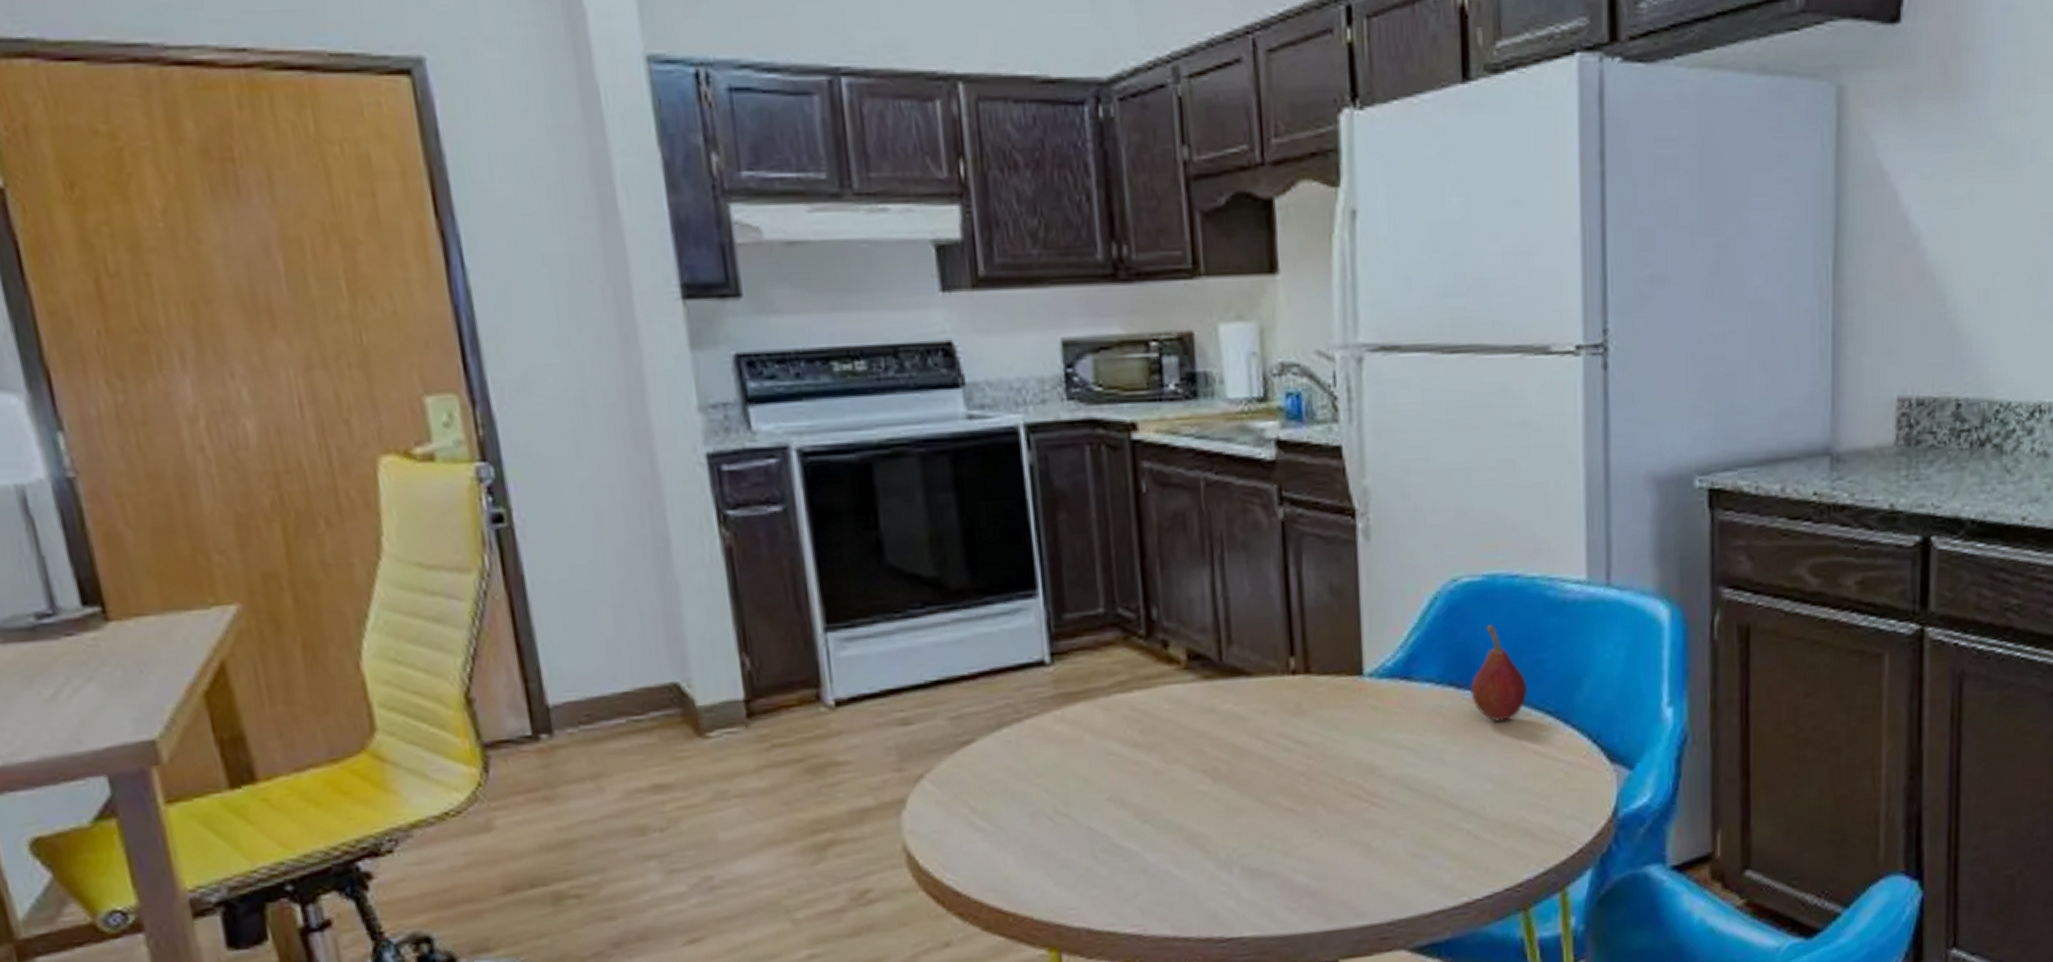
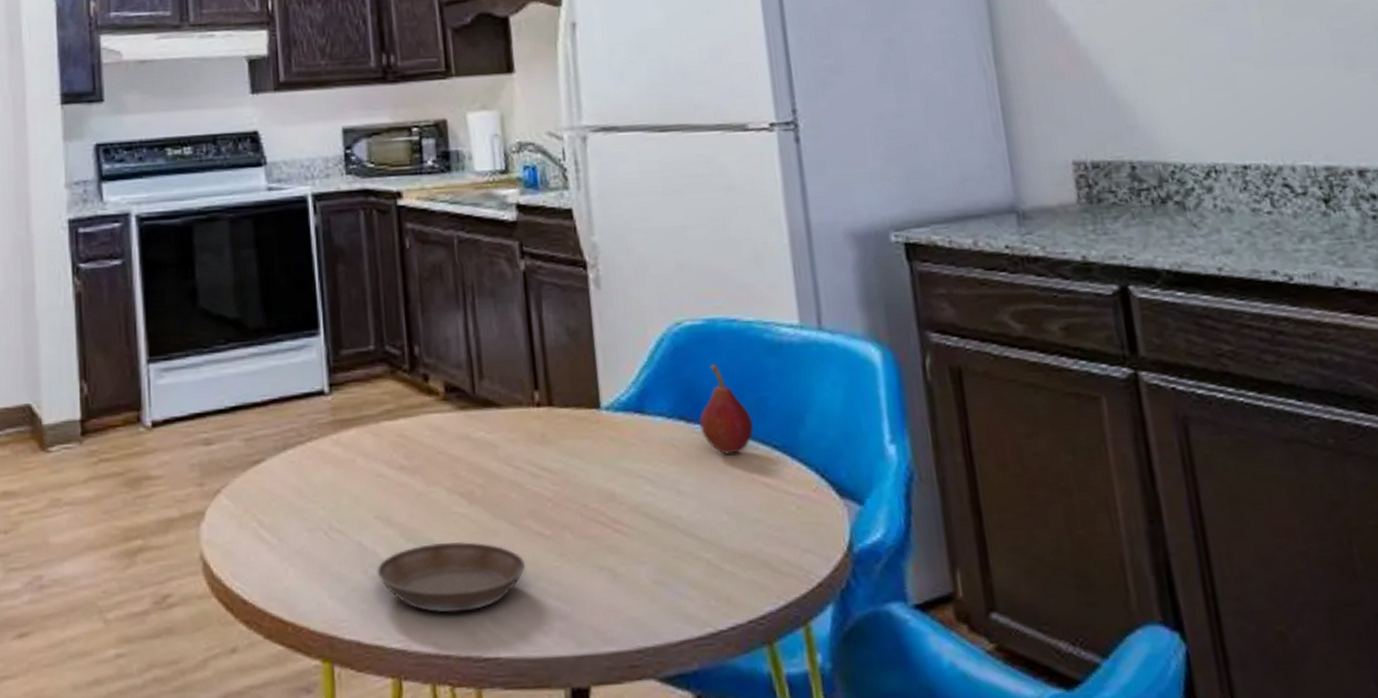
saucer: none [1108,821,1274,895] -> present [376,541,526,613]

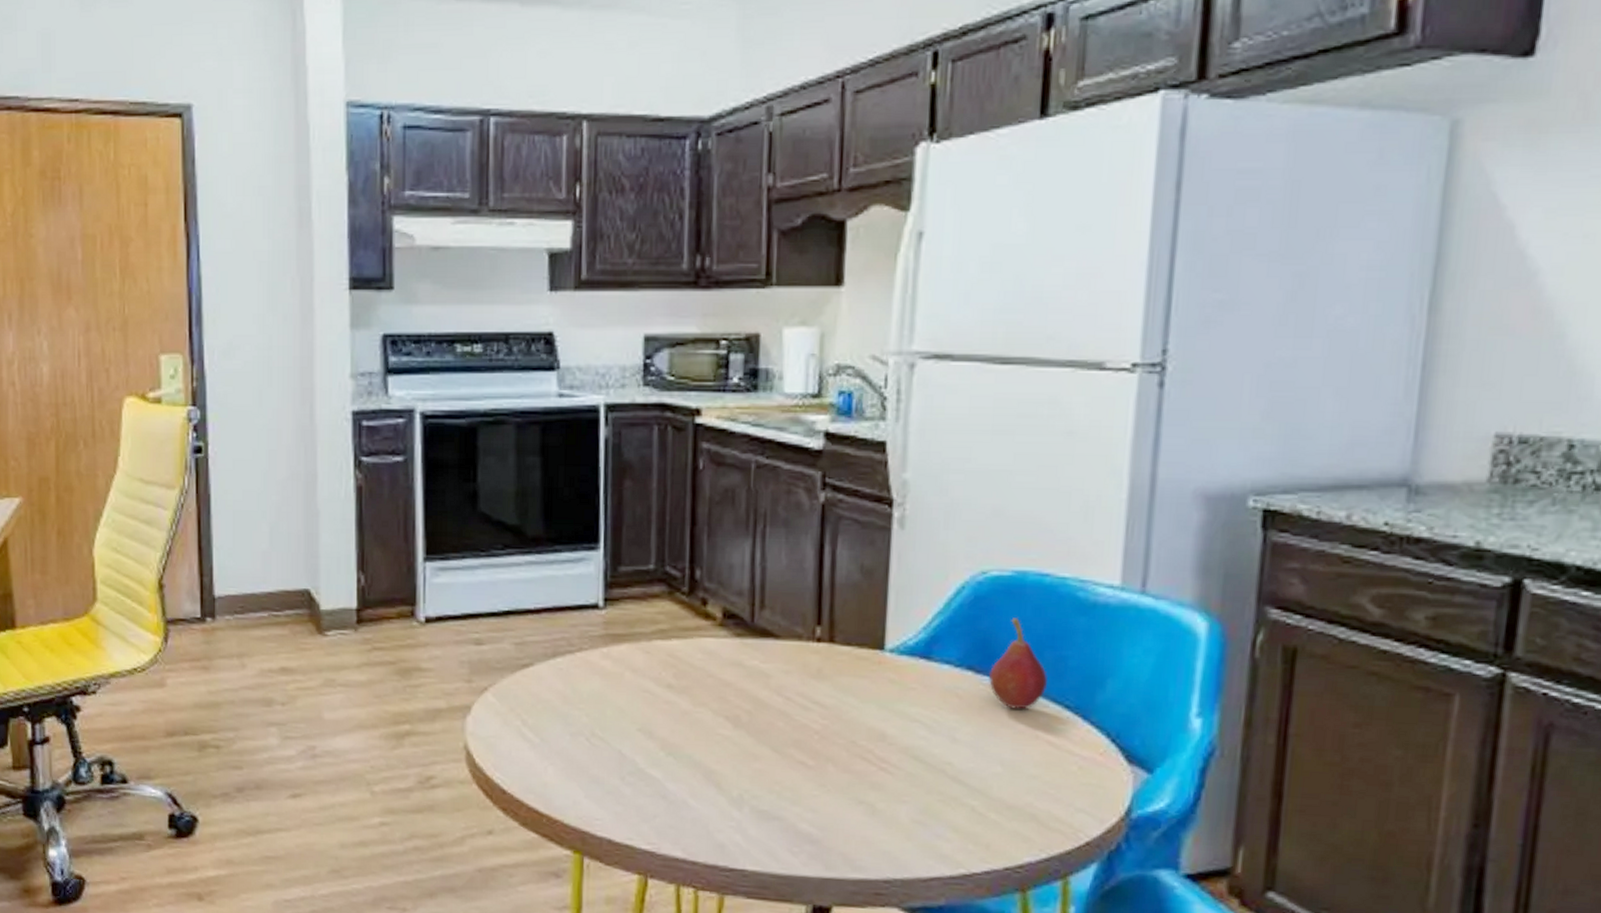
saucer: present [376,541,526,613] -> none [634,760,784,825]

